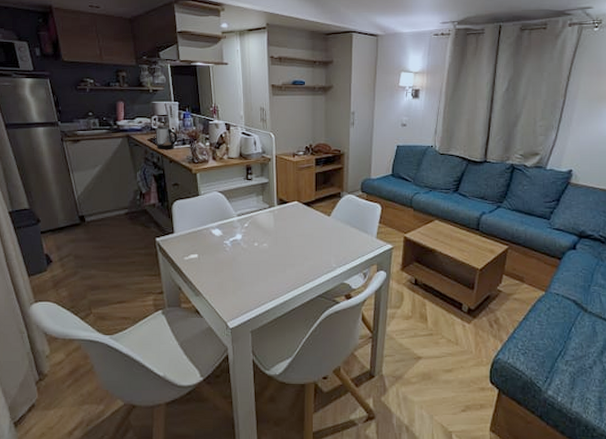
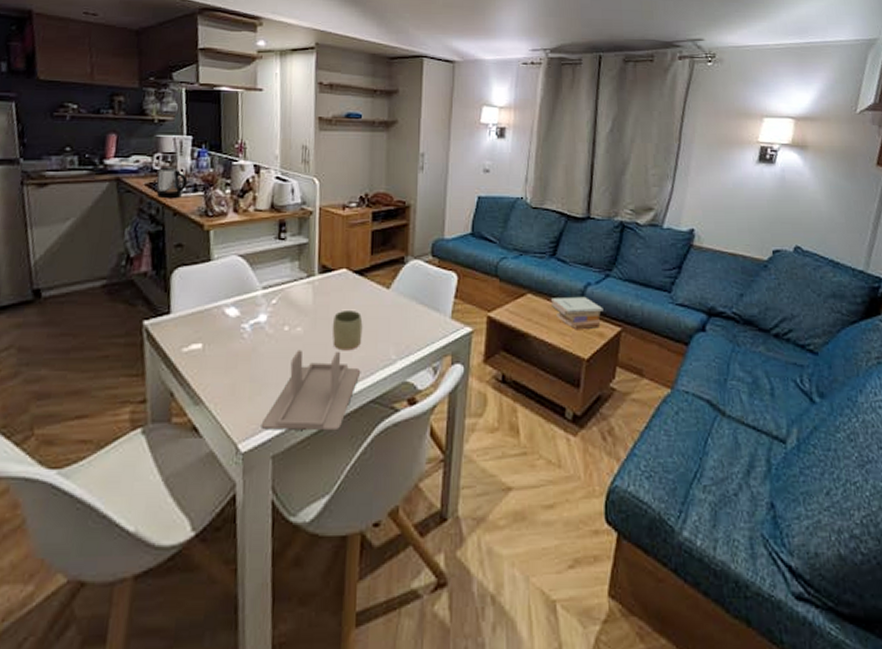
napkin holder: none [242,259,311,316] -> present [261,349,361,431]
mug: none [289,232,311,261] -> present [332,311,363,351]
books: none [453,222,494,248] -> present [550,296,603,330]

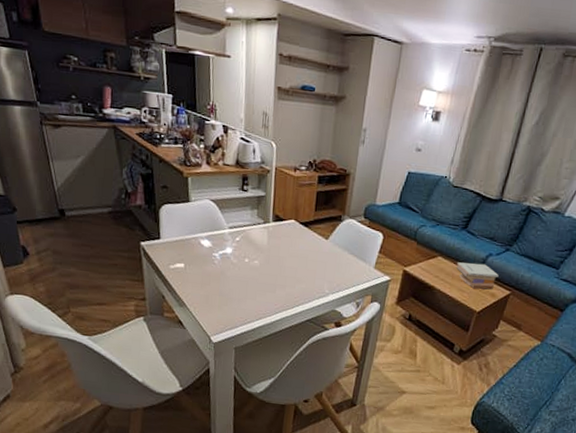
kettle: present [156,167,188,199] -> none [145,120,170,148]
napkin holder: present [261,349,361,431] -> none [227,277,302,337]
mug: present [332,311,363,351] -> none [281,252,305,282]

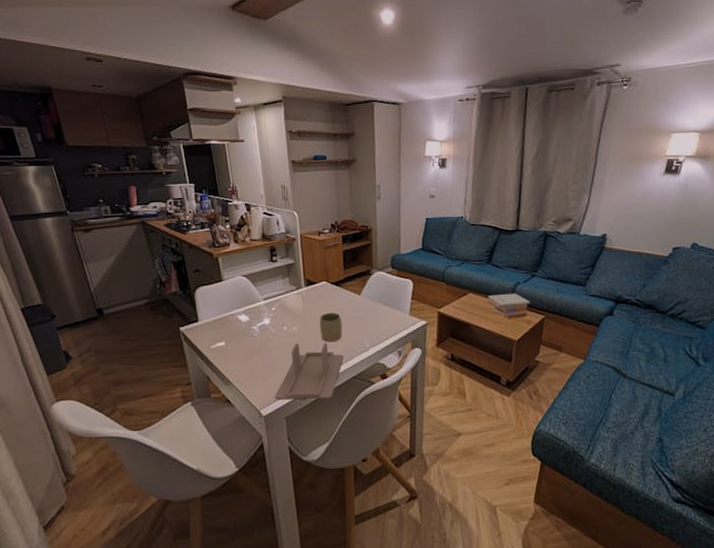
napkin holder: none [227,277,302,337] -> present [275,343,344,400]
mug: none [281,252,305,282] -> present [319,313,343,342]

